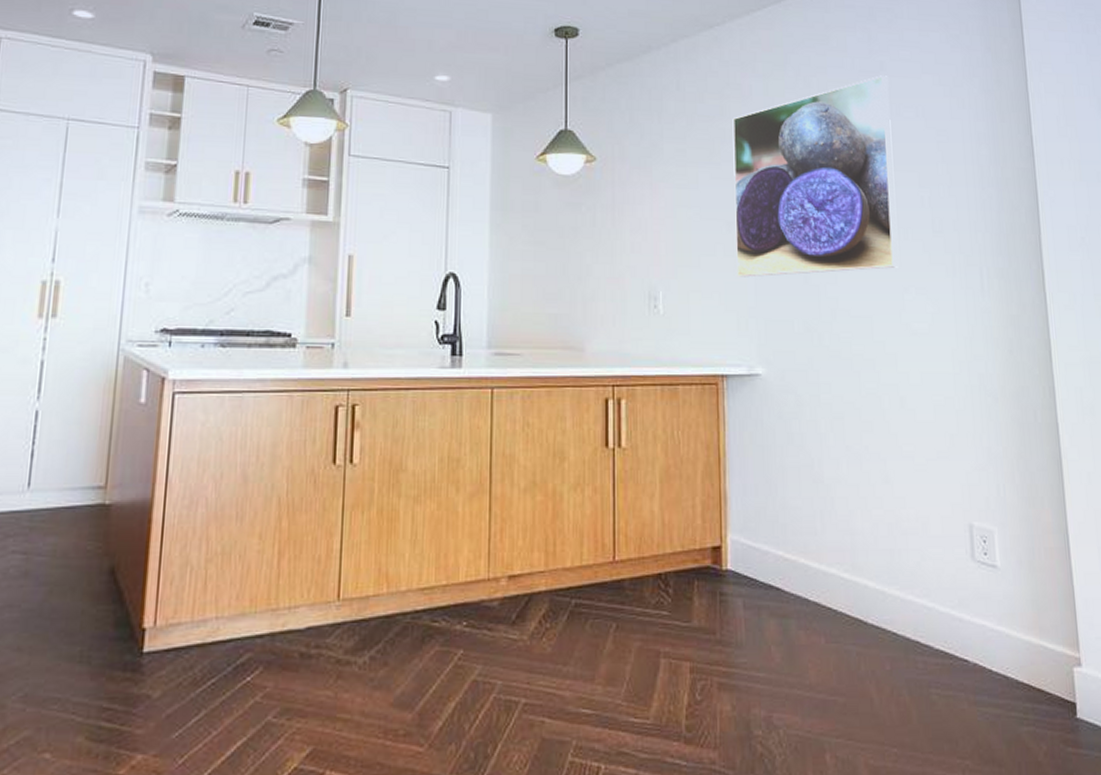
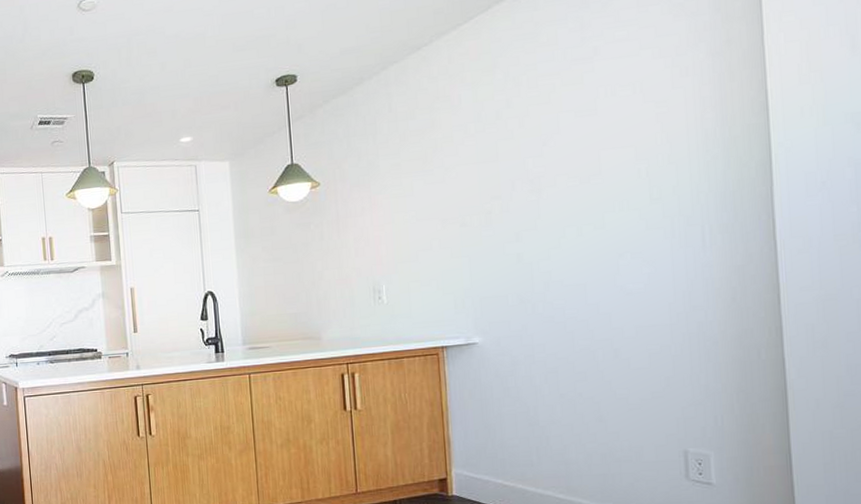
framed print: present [732,75,898,277] -> none [443,59,613,265]

